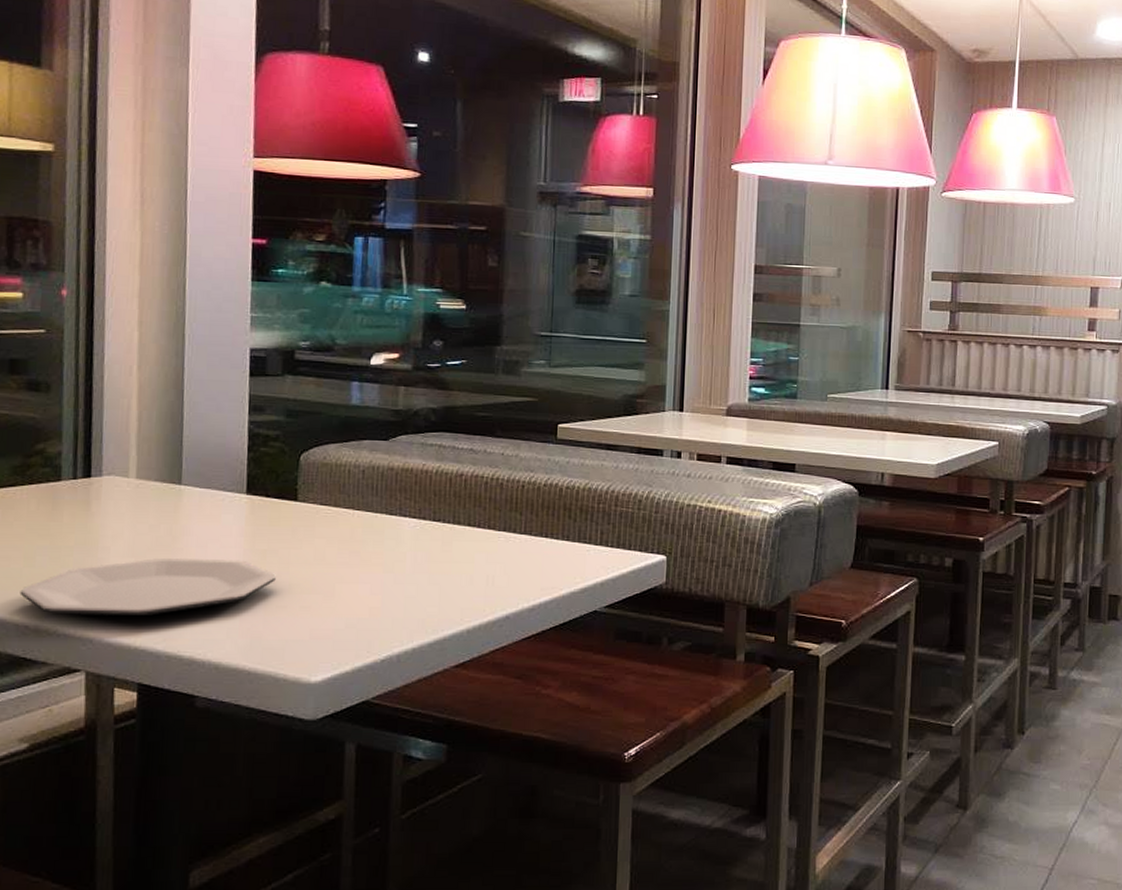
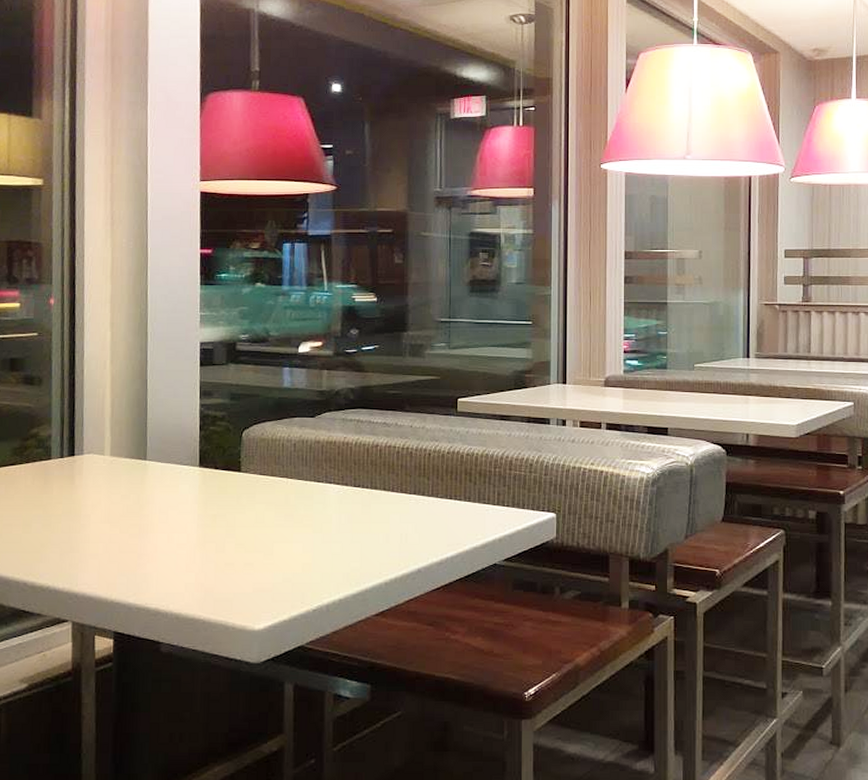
plate: present [19,557,276,615] -> none [19,523,224,573]

